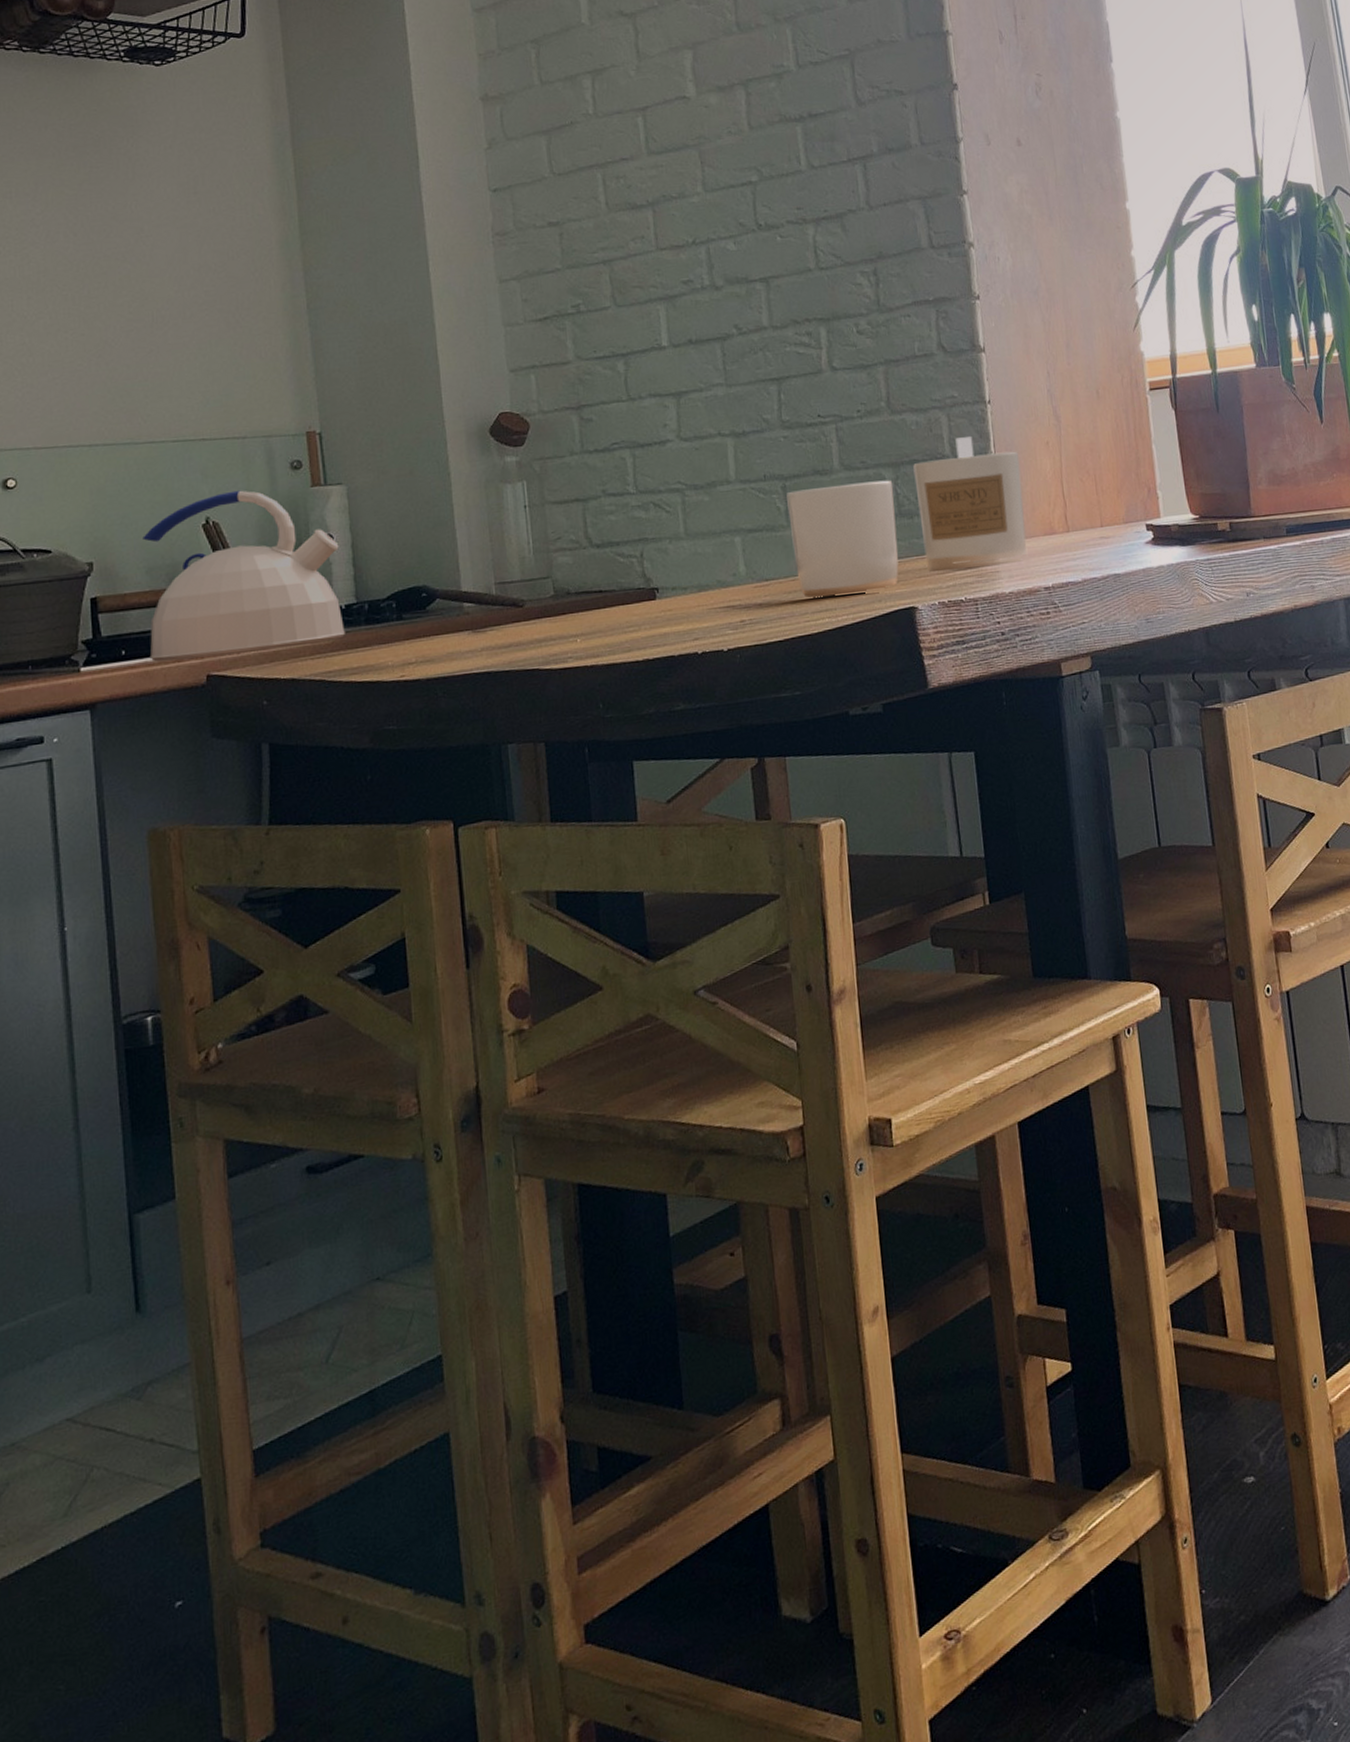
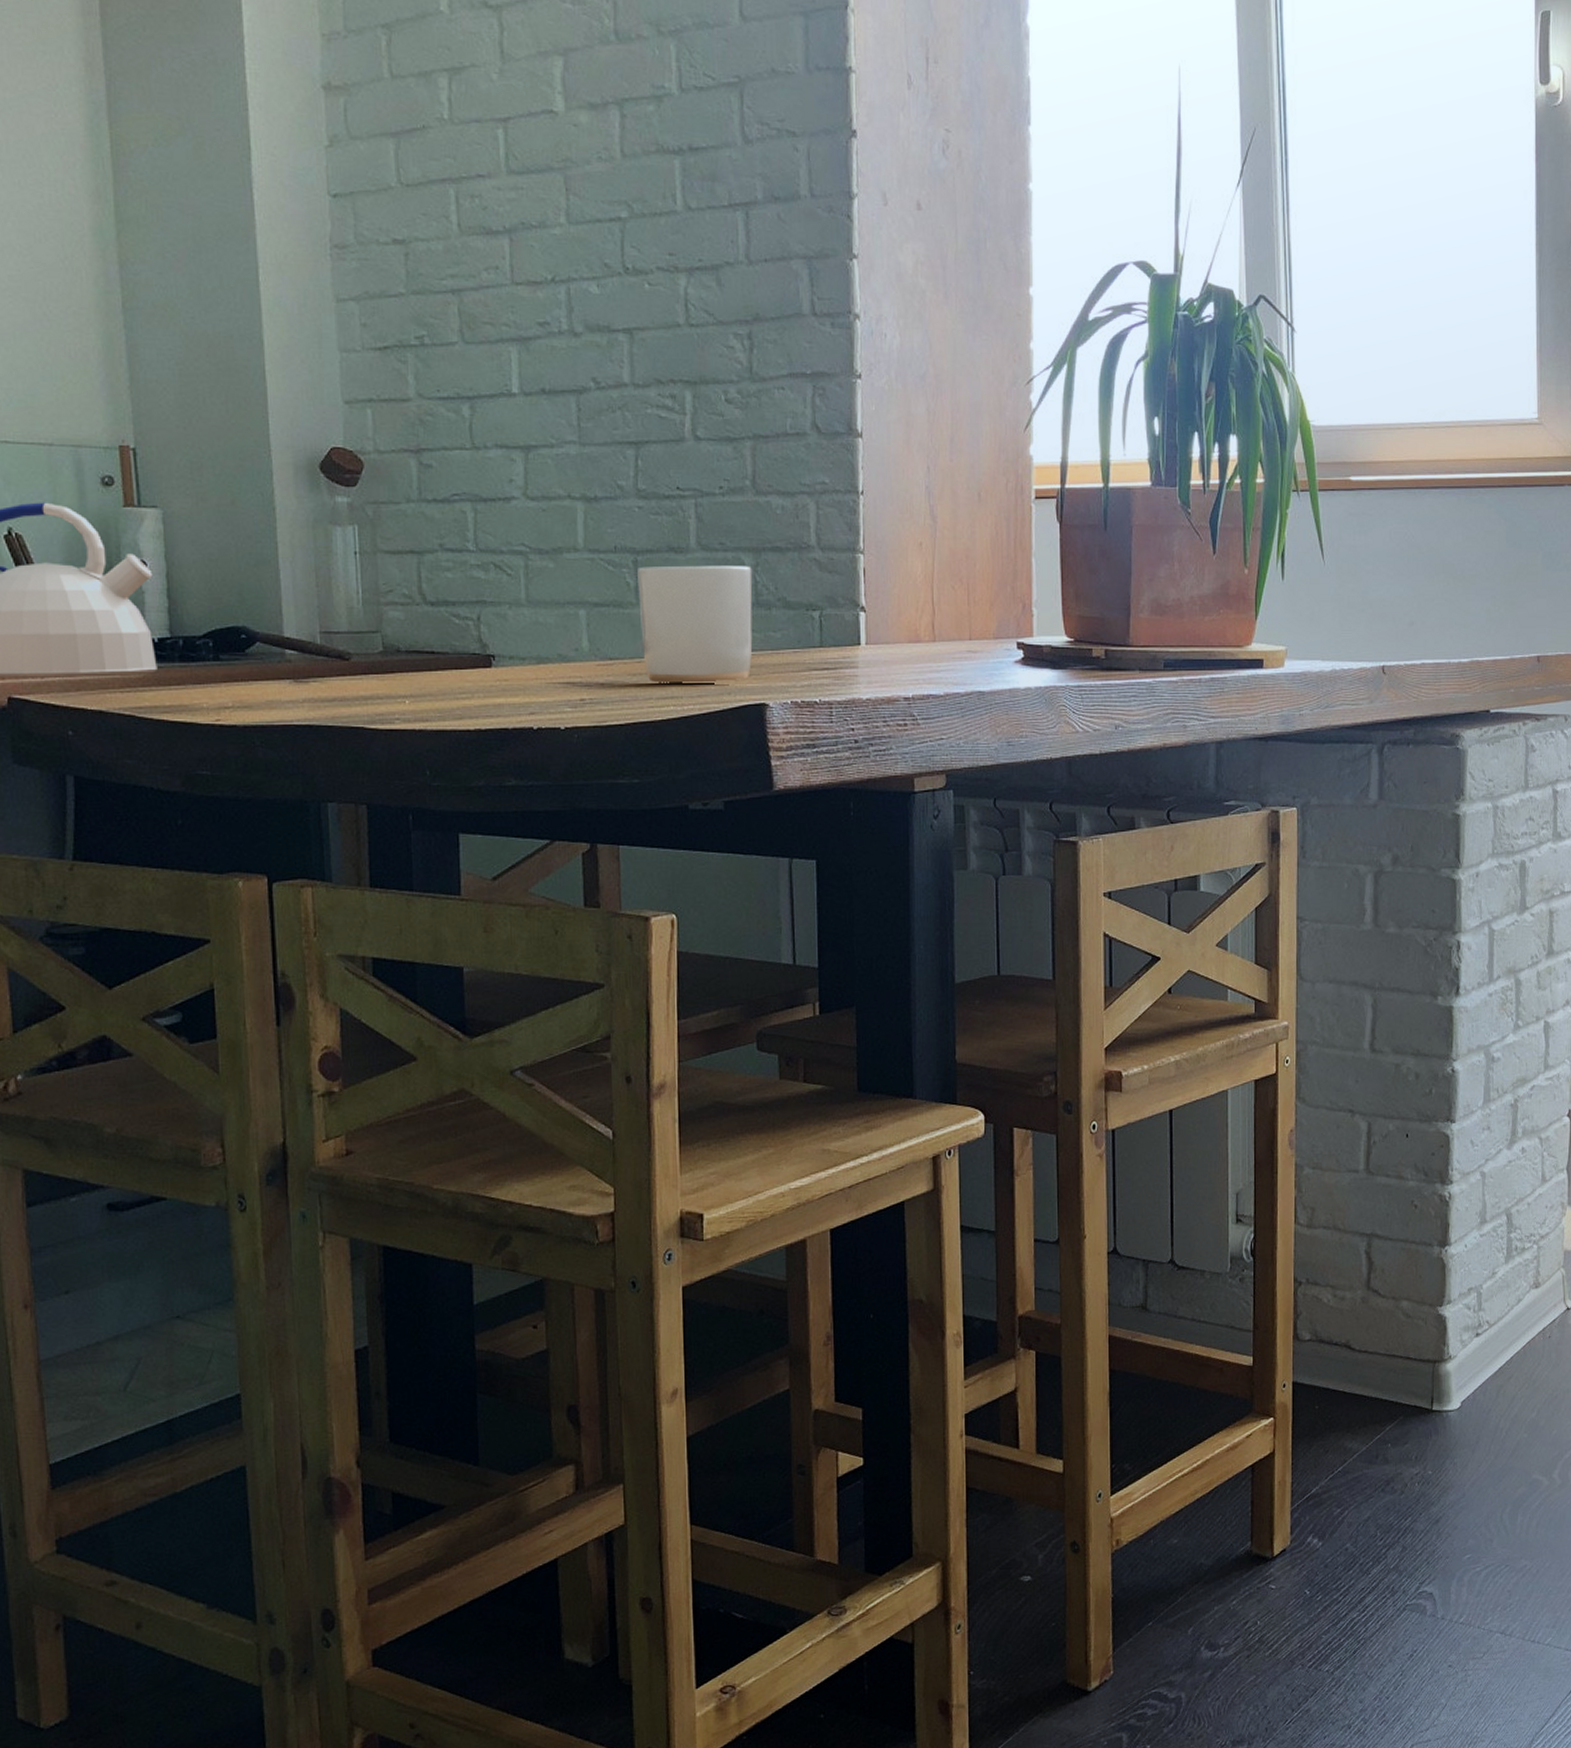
candle: present [913,436,1028,572] -> none [775,528,890,670]

